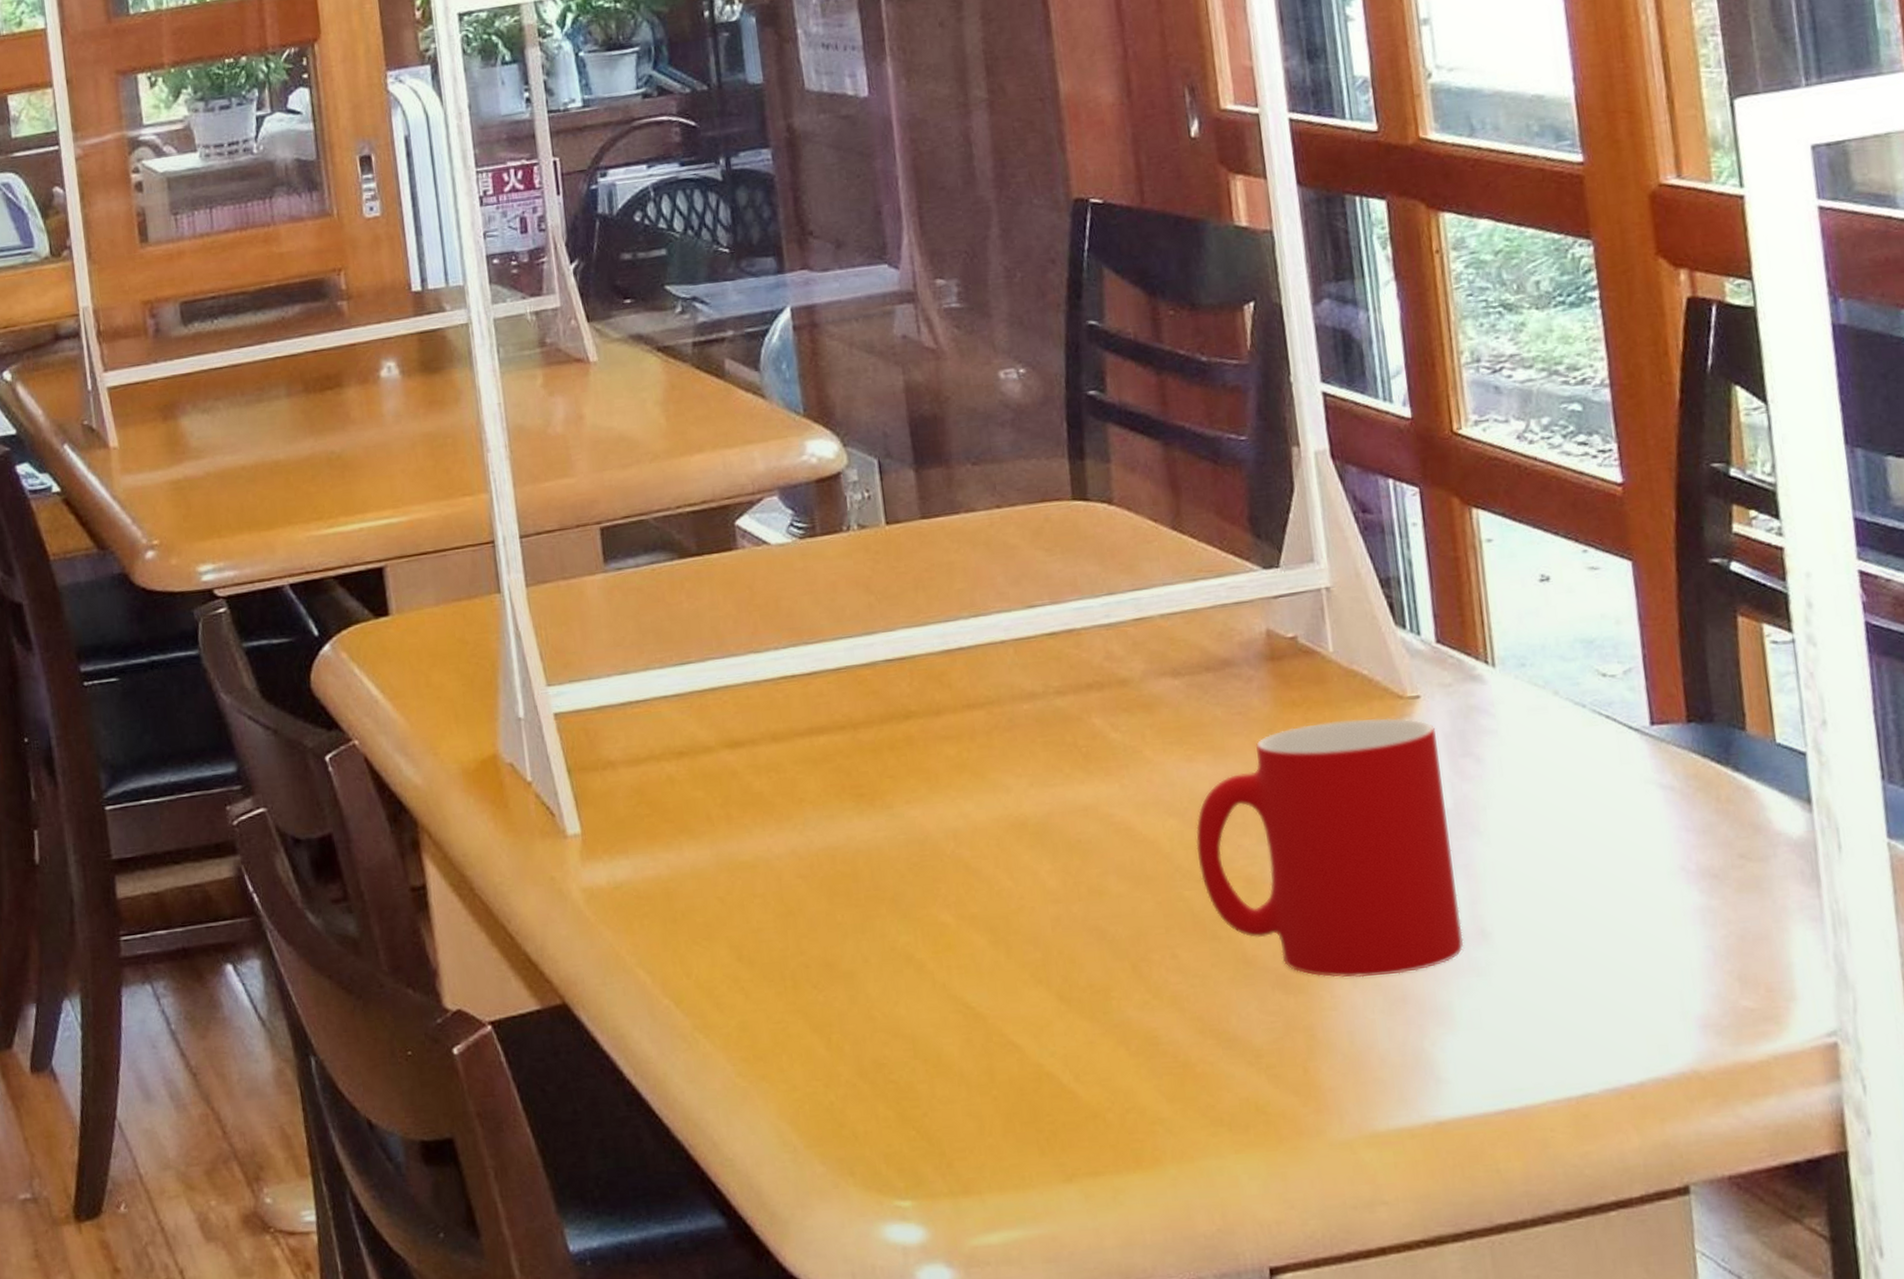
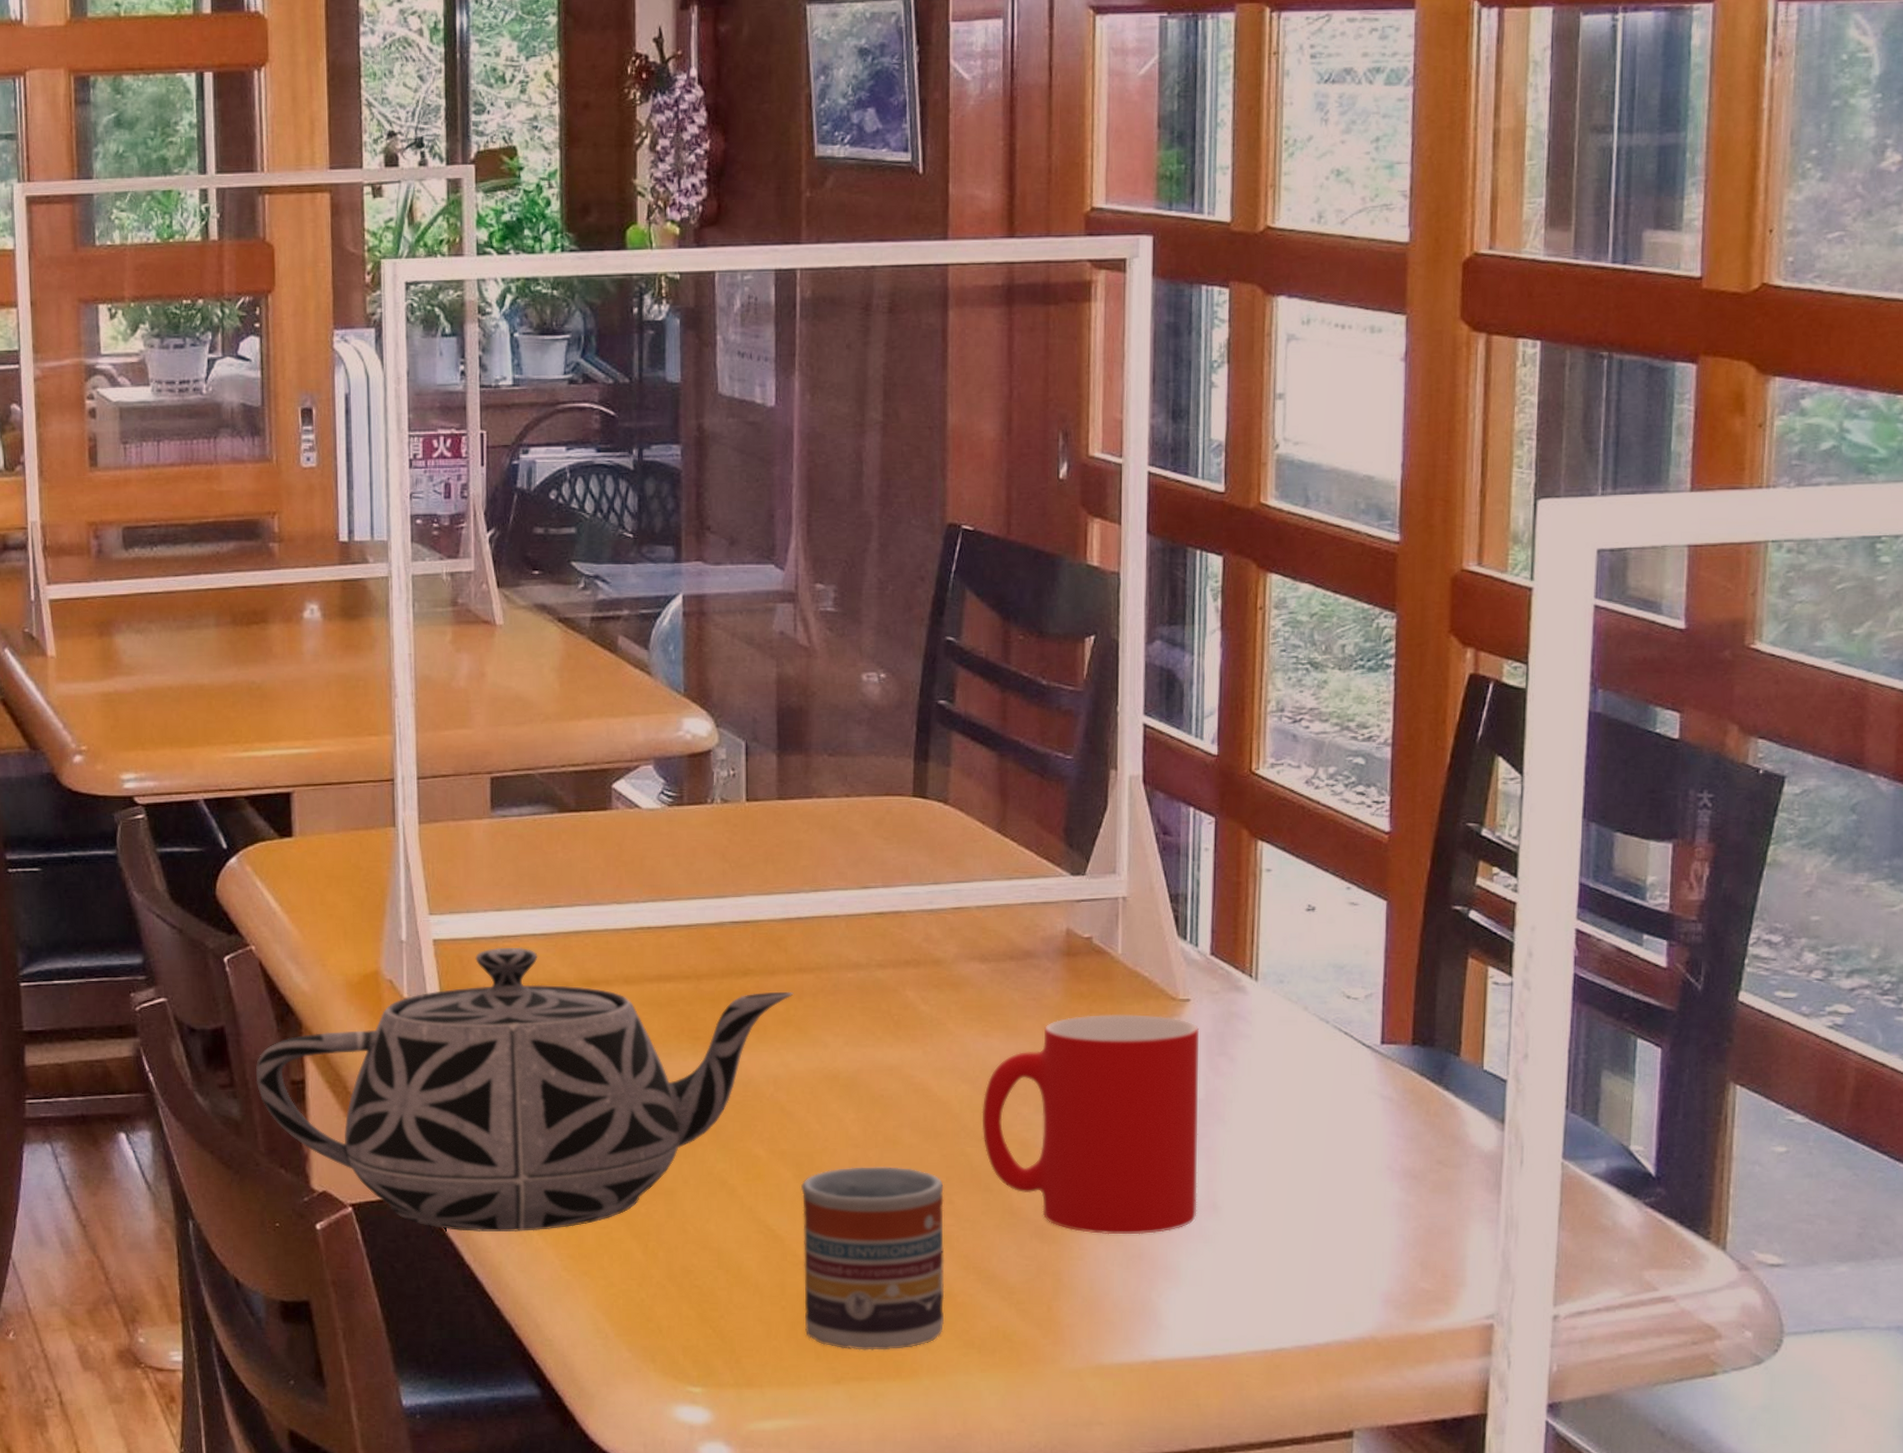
teapot: none [370,712,964,1041] -> present [255,947,794,1231]
cup: none [998,920,1185,1141] -> present [800,1167,945,1350]

